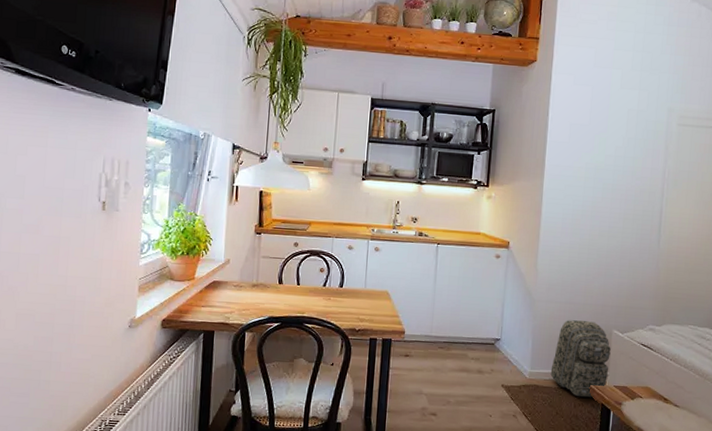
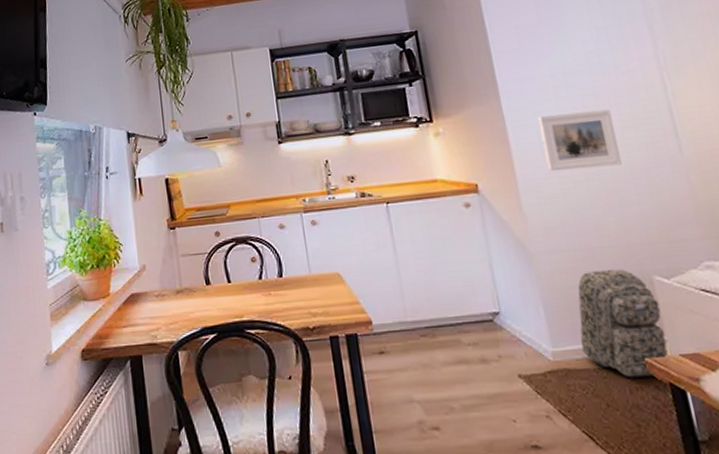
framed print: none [564,199,620,247] -> present [538,109,622,172]

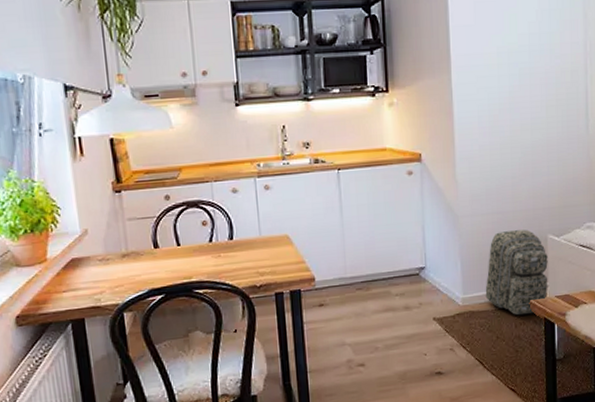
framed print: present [538,109,622,172] -> none [481,89,541,145]

